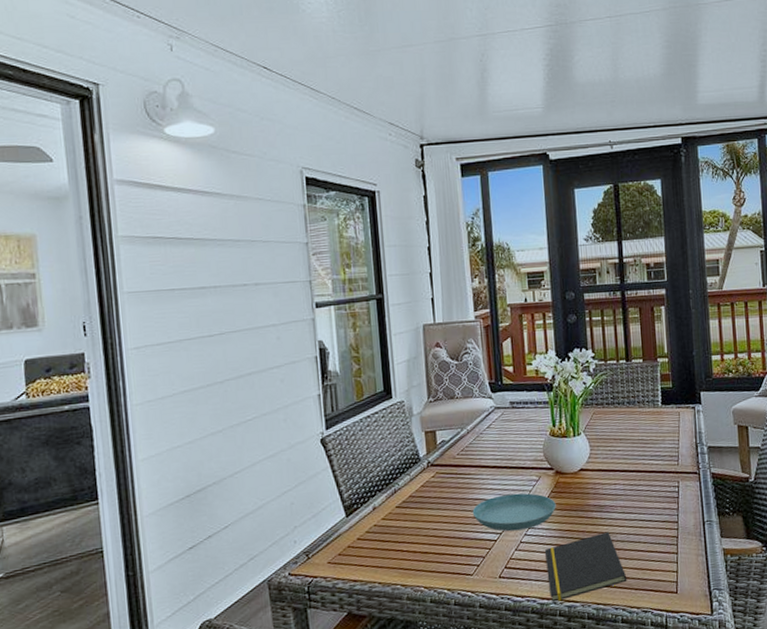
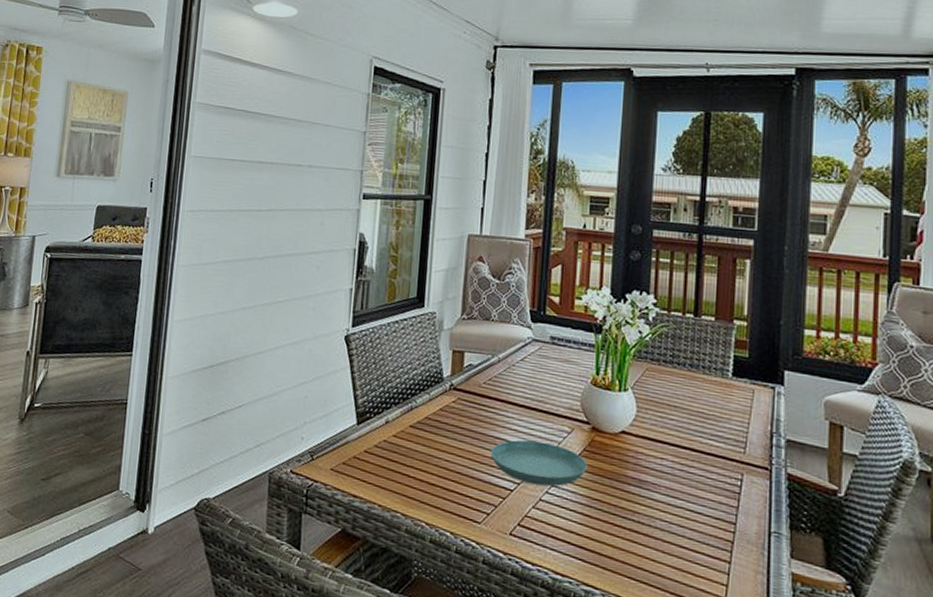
notepad: present [544,531,627,602] -> none [565,513,662,582]

